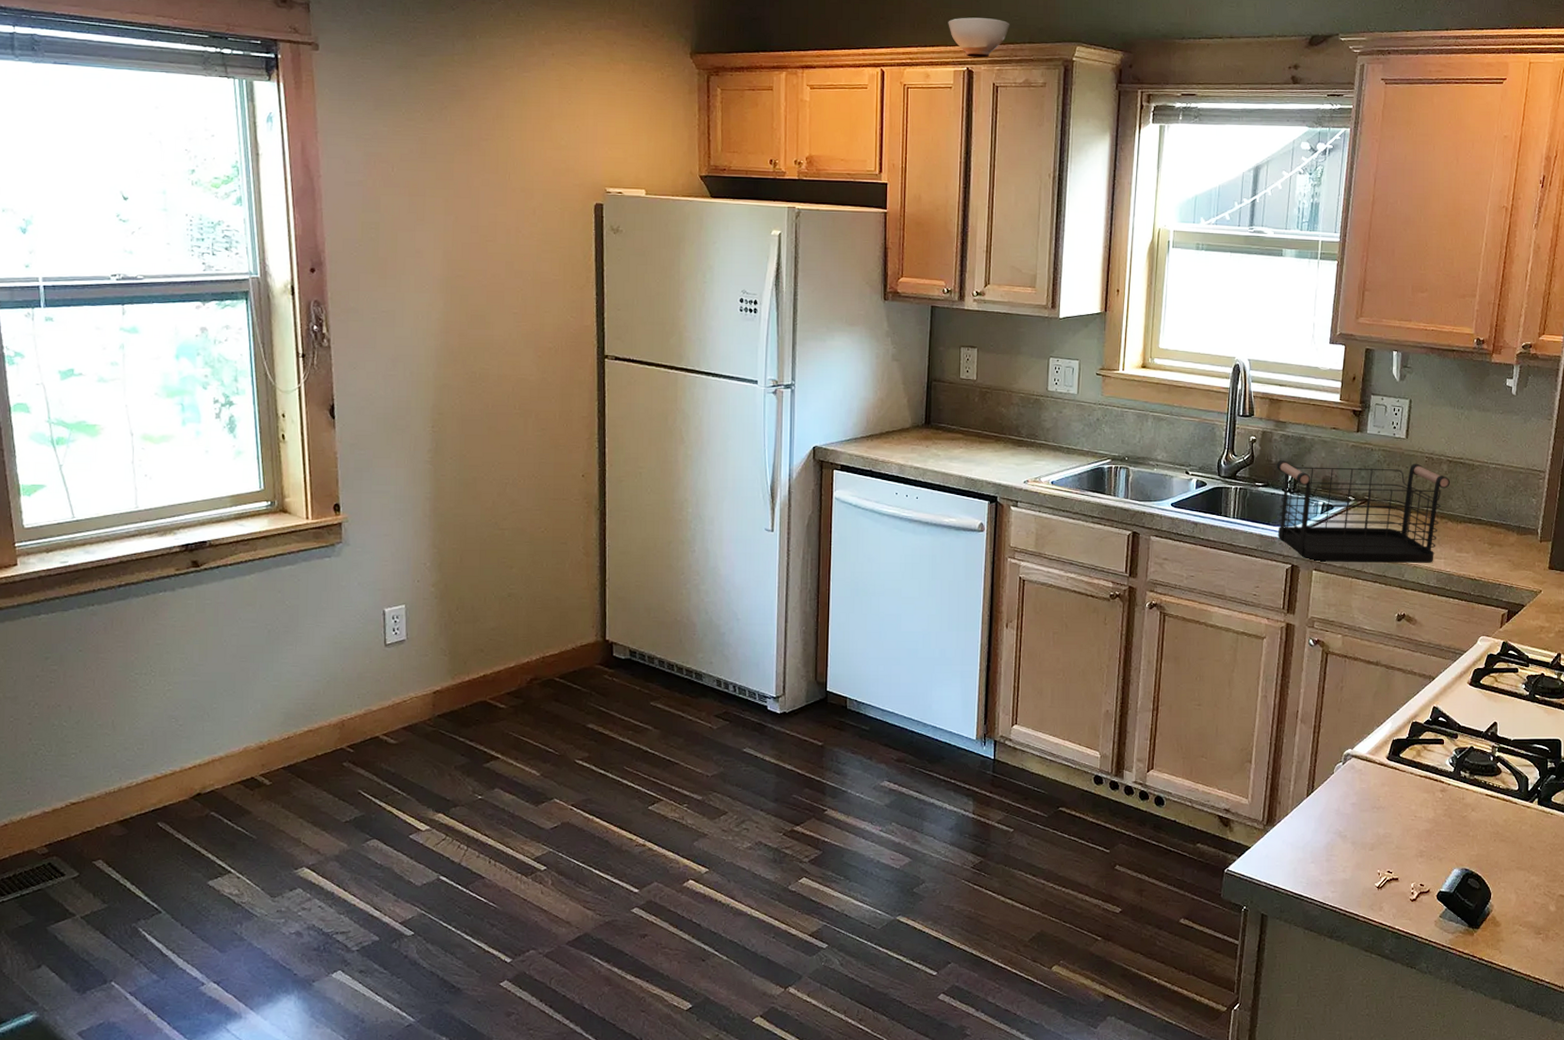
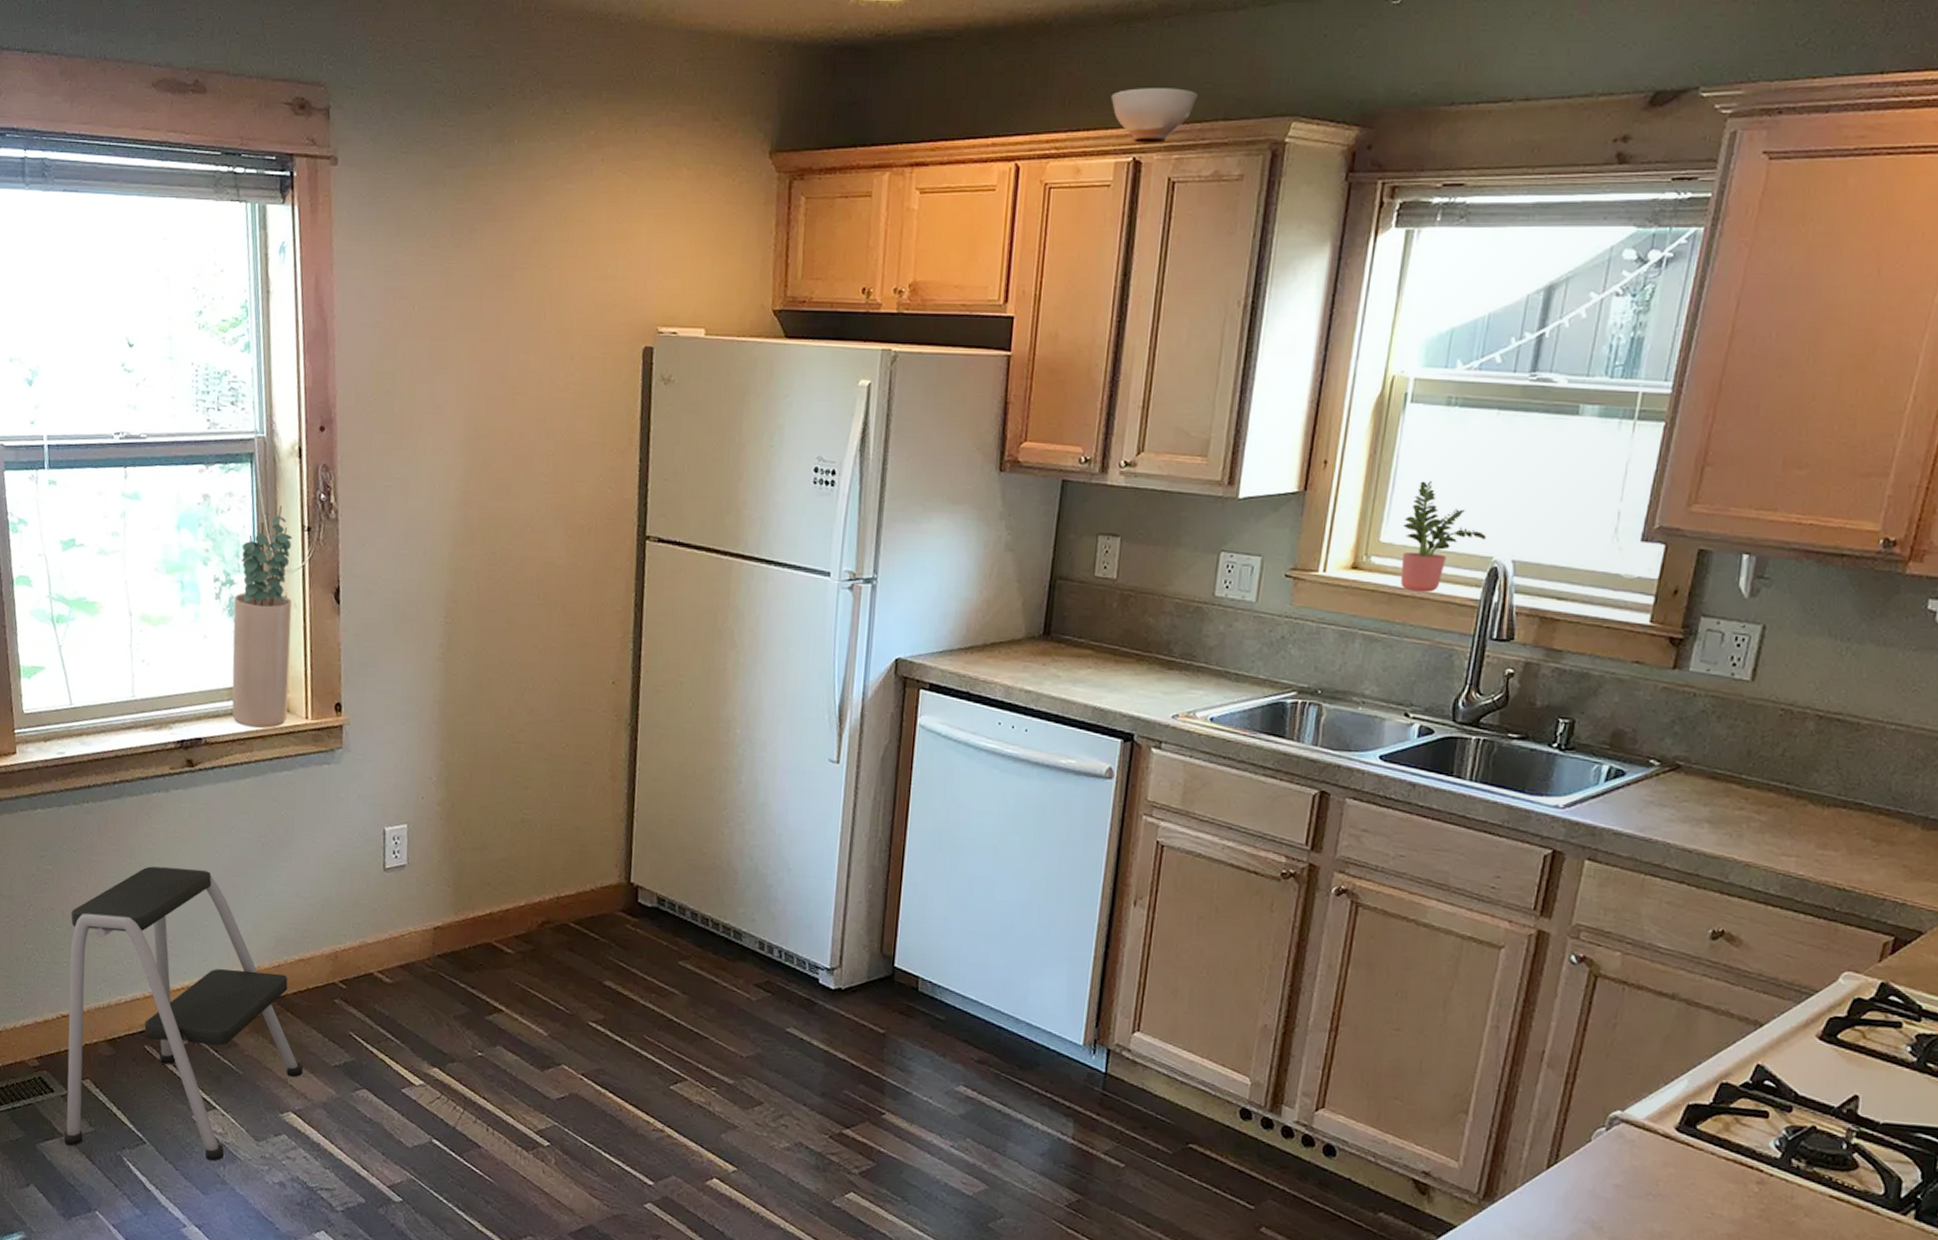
step stool: none [75,658,316,923] -> present [63,866,304,1162]
vase: none [234,336,290,530] -> present [231,505,293,729]
potted plant: none [1174,304,1229,383] -> present [1400,481,1486,592]
dish rack: present [1276,460,1450,563] -> none [1535,704,1817,862]

